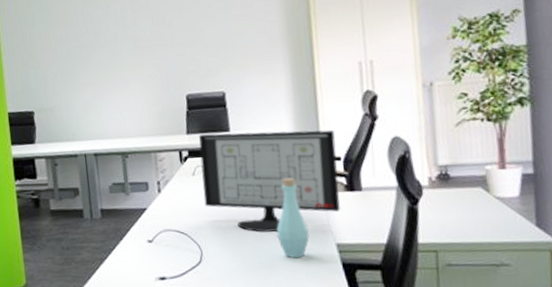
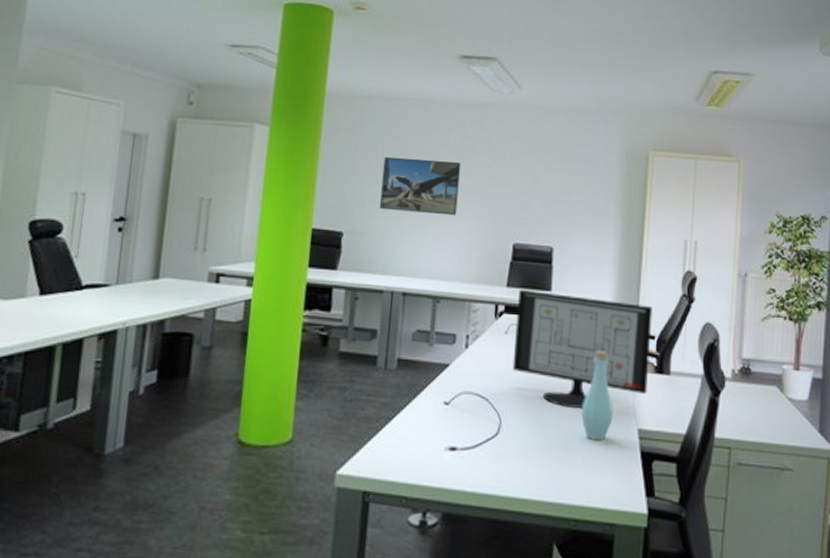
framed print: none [56,32,130,87] -> present [379,156,462,216]

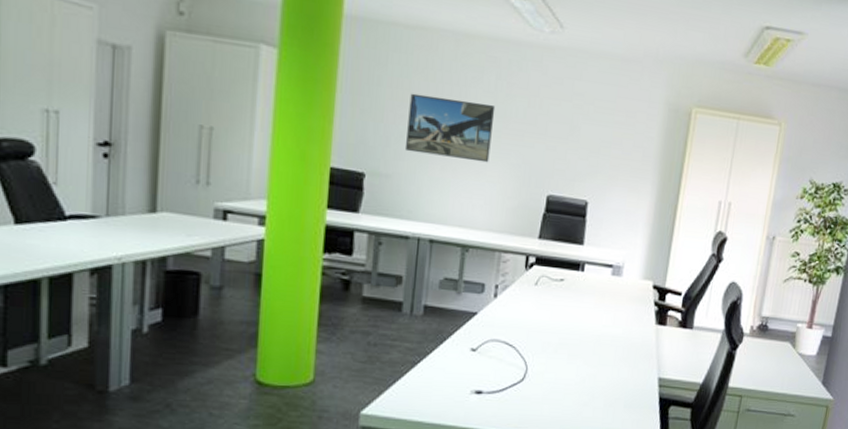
computer monitor: present [512,289,652,408] -> none [540,241,682,357]
bottle: present [581,350,613,441] -> none [605,304,637,388]

